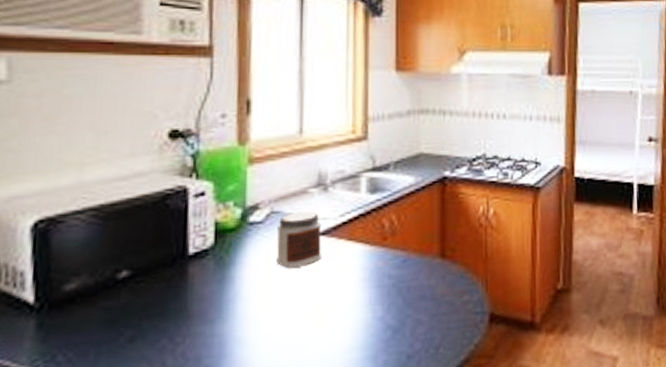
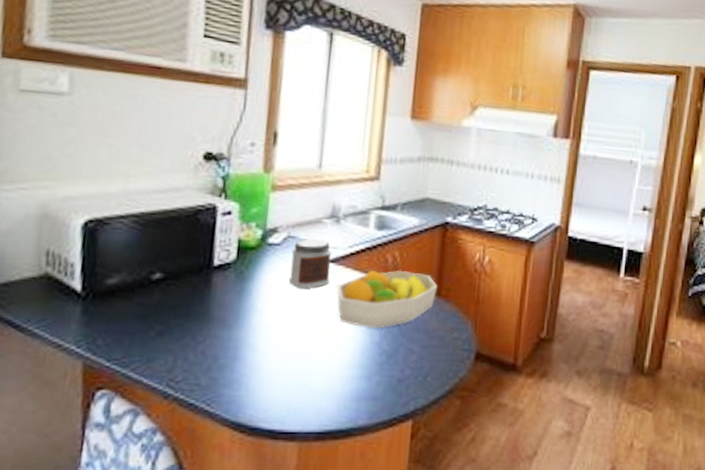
fruit bowl: none [330,234,441,303] -> present [336,269,437,329]

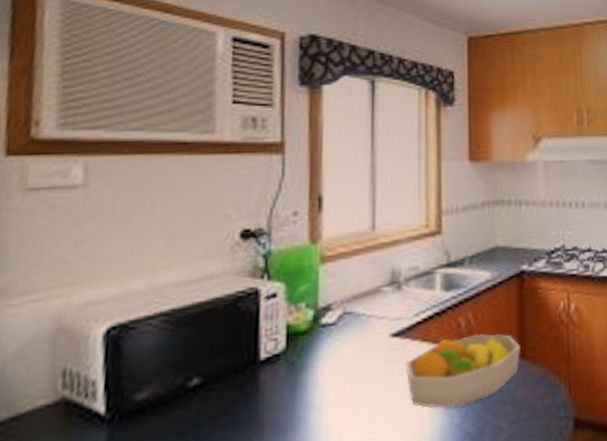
jar: present [289,239,332,289] -> none [349,311,396,373]

